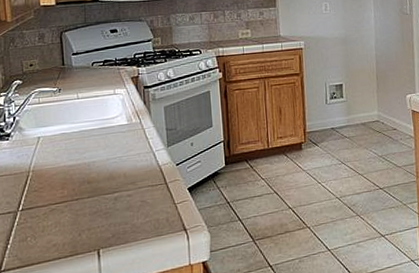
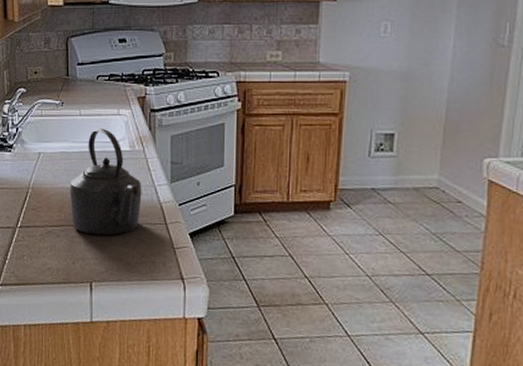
kettle: none [71,107,142,205] -> present [69,128,142,236]

